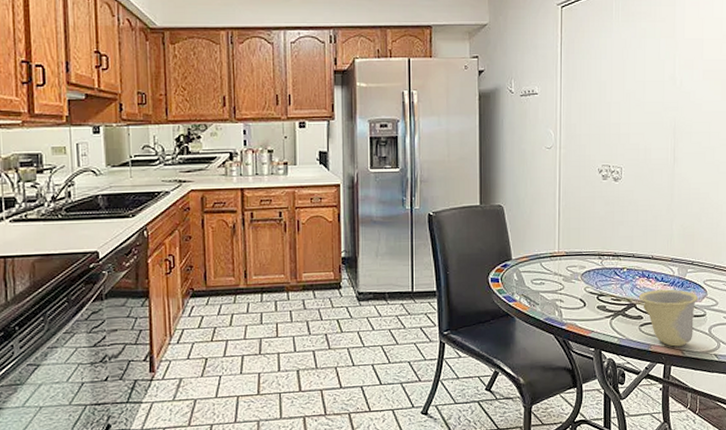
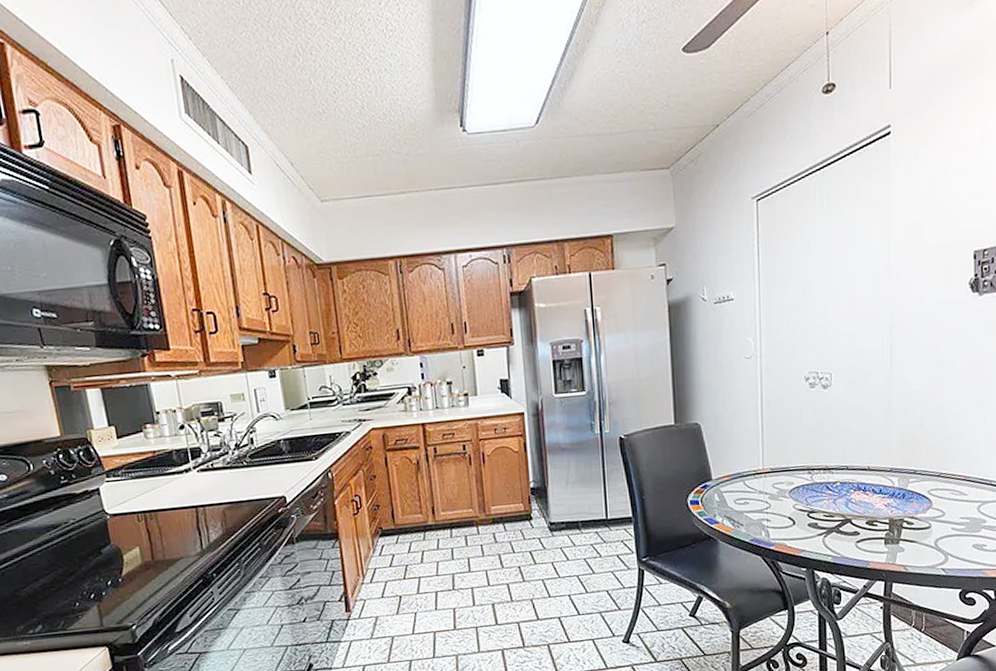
cup: present [638,289,699,347] -> none [854,501,923,562]

